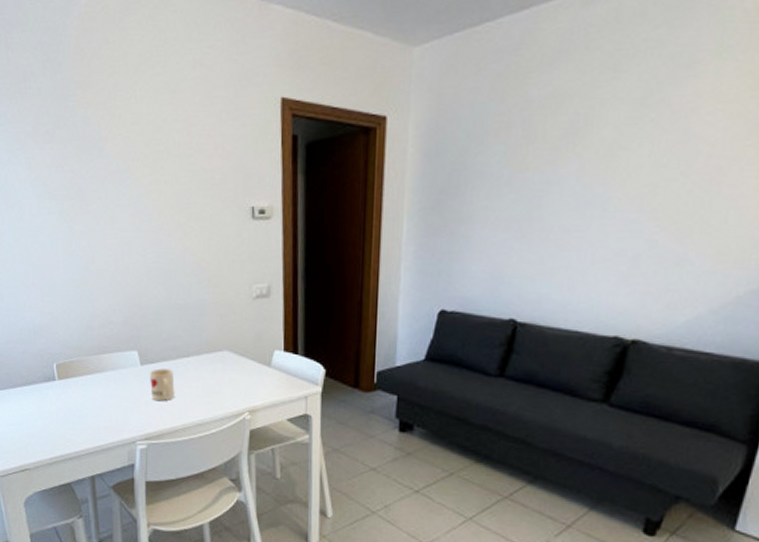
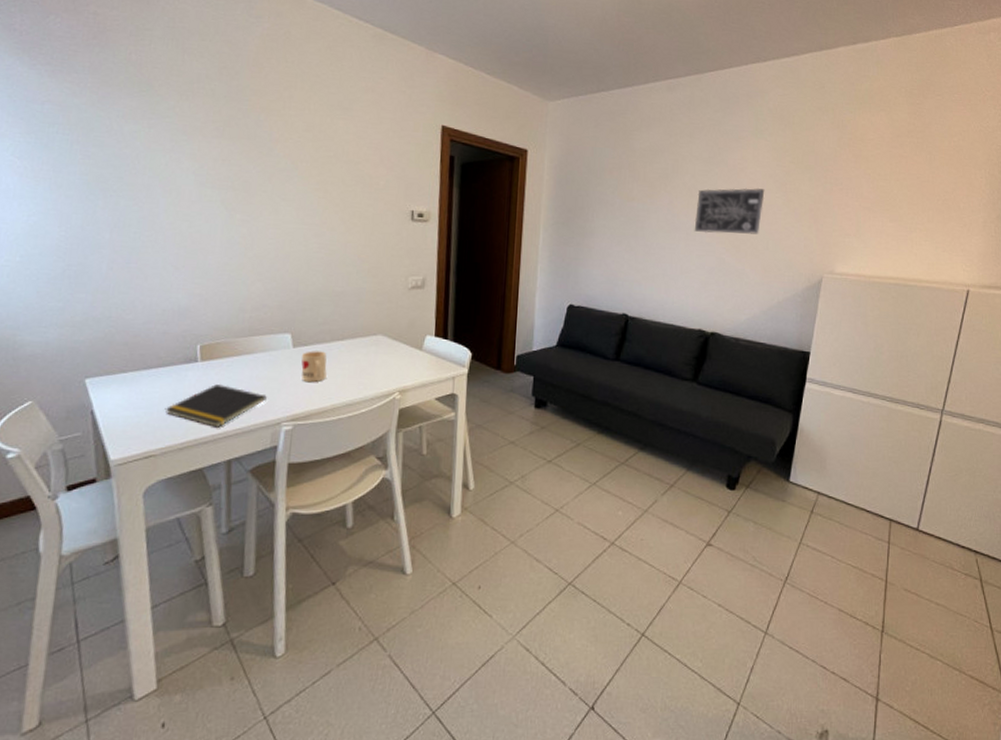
notepad: none [32,401,120,445] -> present [164,383,267,428]
wall art: none [613,135,728,207] -> present [694,188,765,235]

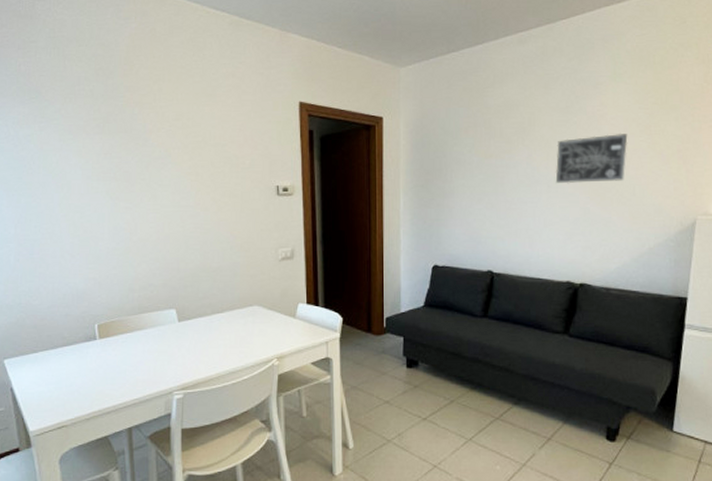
notepad: present [164,383,267,428] -> none [72,358,158,399]
mug: present [301,351,327,383] -> none [187,324,210,354]

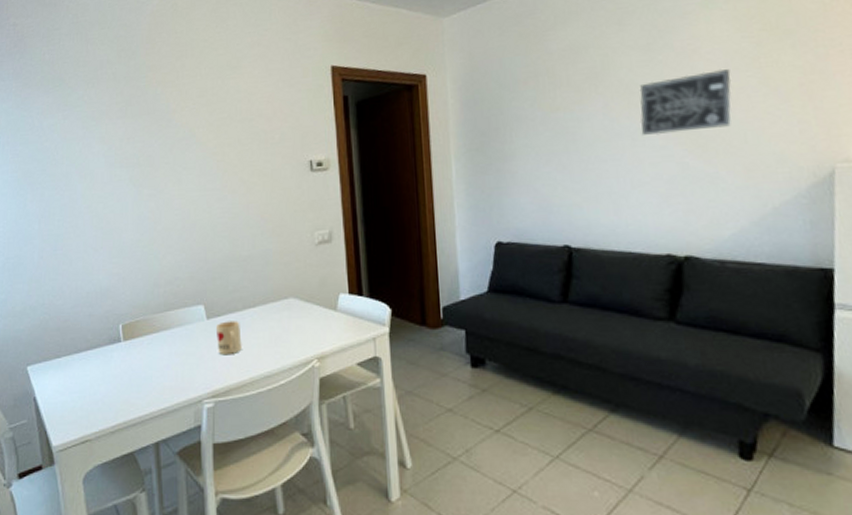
mug: none [187,324,210,354] -> present [217,321,242,356]

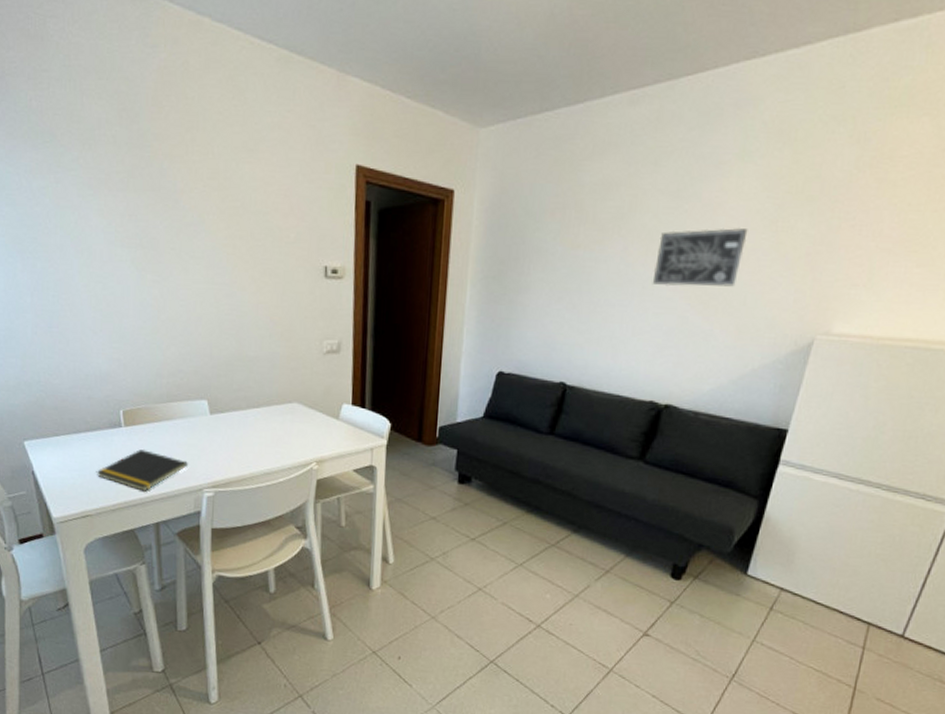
notepad: none [95,362,186,408] -> present [96,448,188,491]
mug: present [217,321,242,356] -> none [219,418,244,450]

